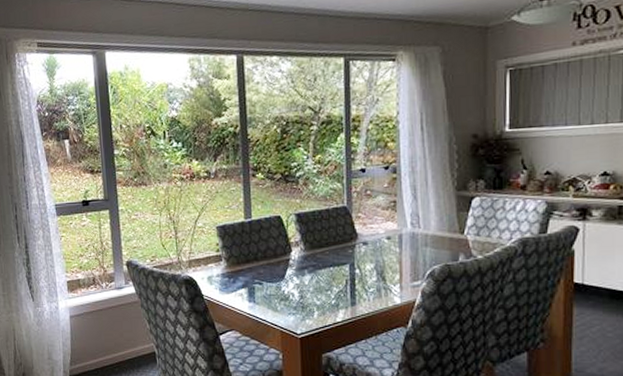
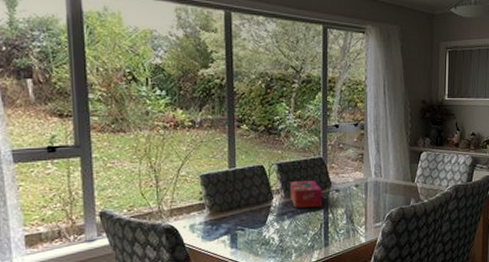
tissue box: none [309,232,348,263] -> present [289,180,322,209]

